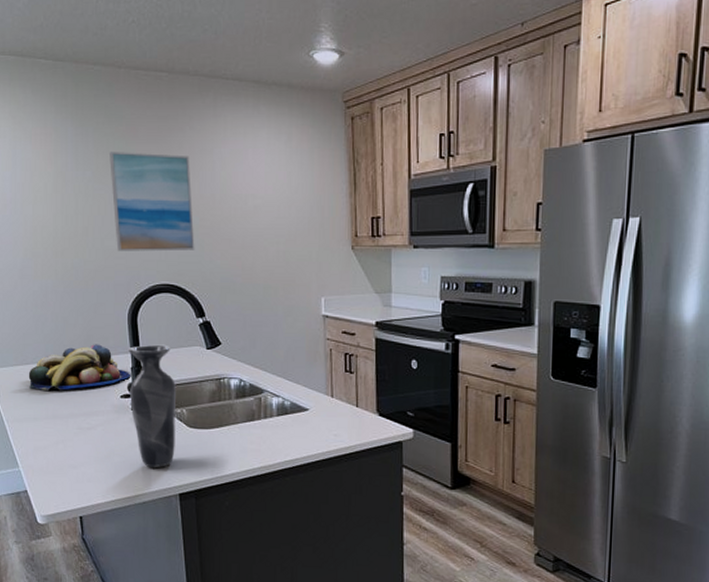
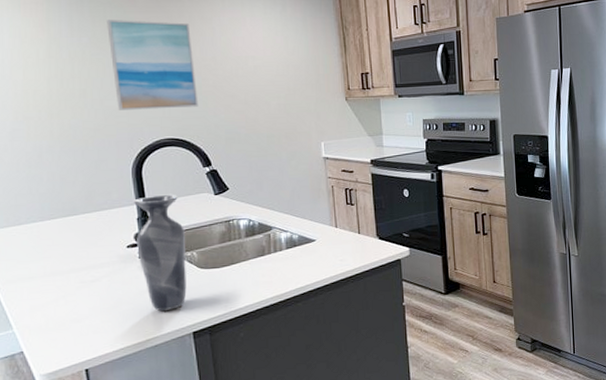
fruit bowl: present [28,344,131,391] -> none [22,199,138,249]

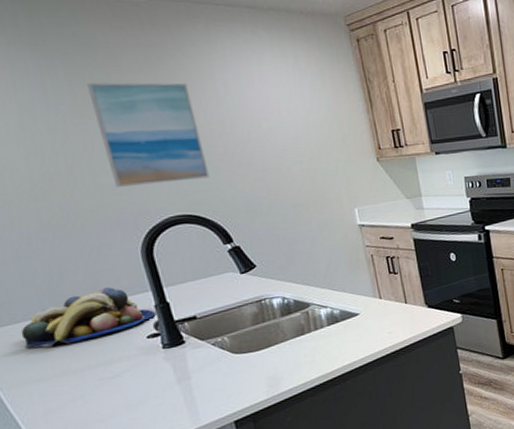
fruit bowl: none [22,199,138,249] -> present [21,287,156,349]
vase: present [133,194,187,312] -> none [147,276,222,403]

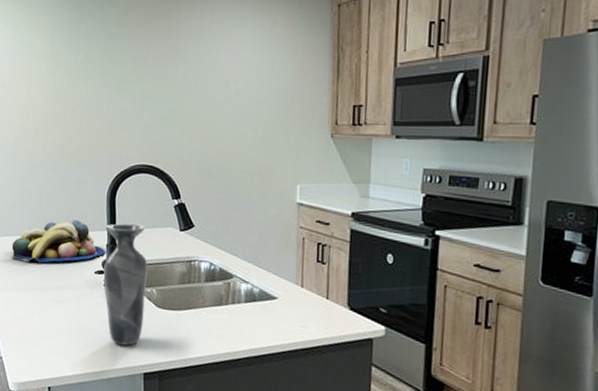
wall art: present [87,82,210,187] -> none [100,36,176,133]
vase: none [147,276,222,403] -> present [103,223,148,346]

